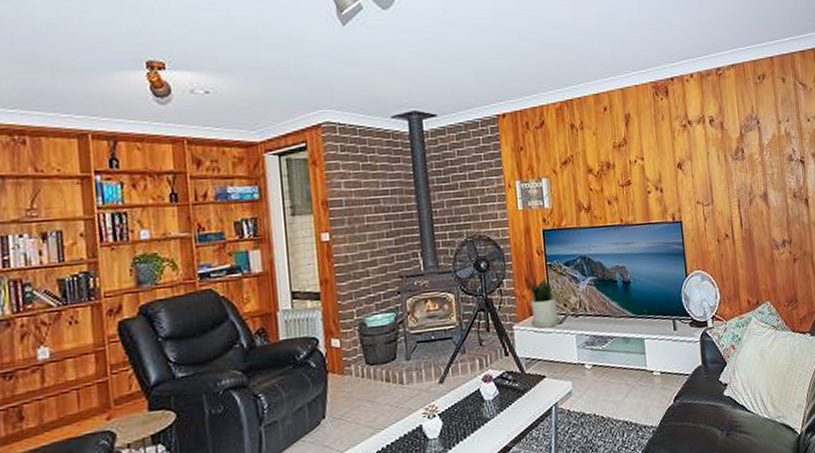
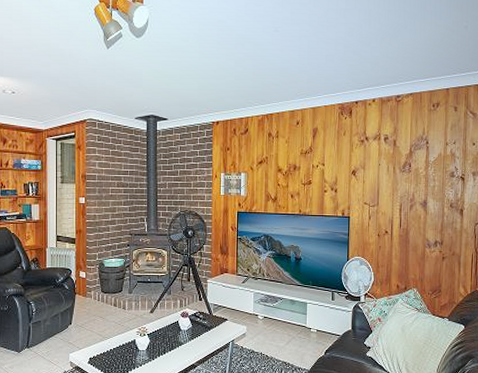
planter: present [528,278,561,329] -> none [220,248,244,285]

